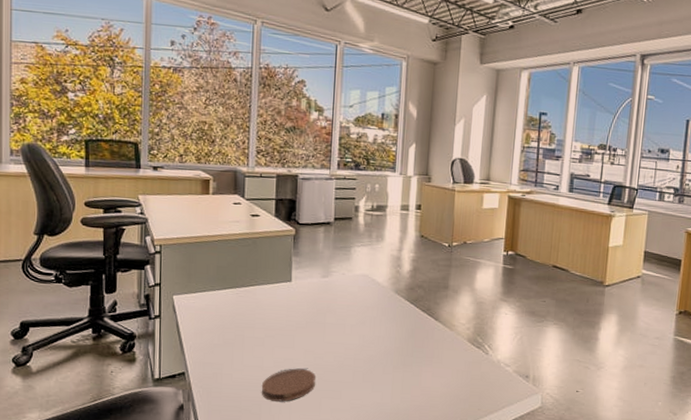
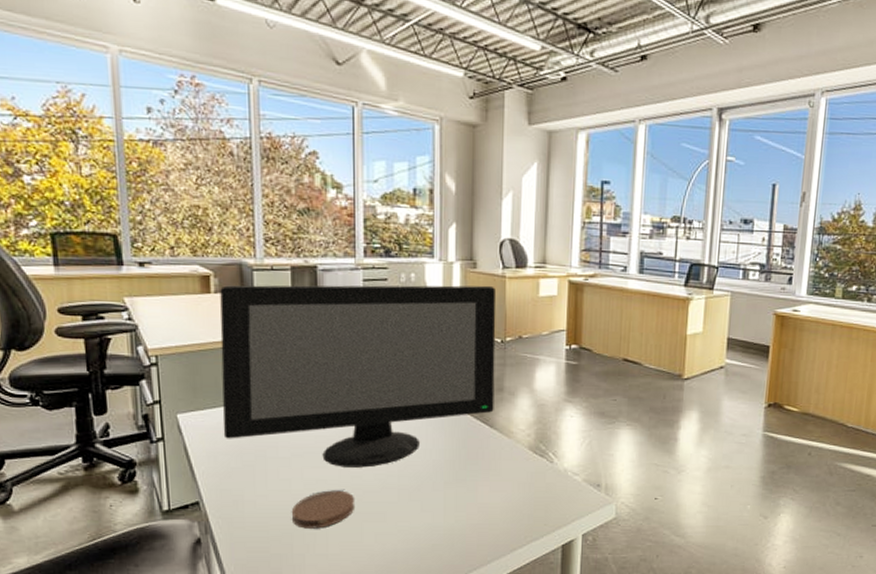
computer monitor: none [210,188,446,350] -> present [220,285,496,468]

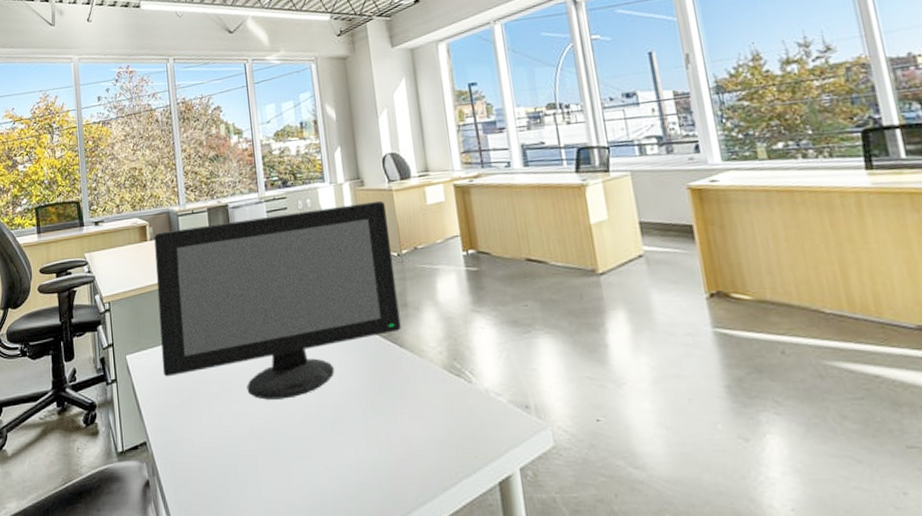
coaster: present [291,490,354,529] -> none [224,425,280,468]

